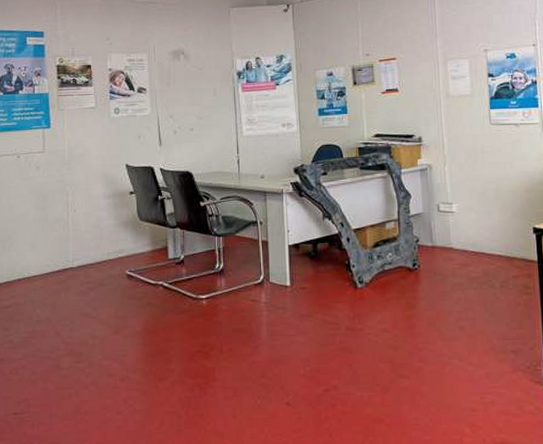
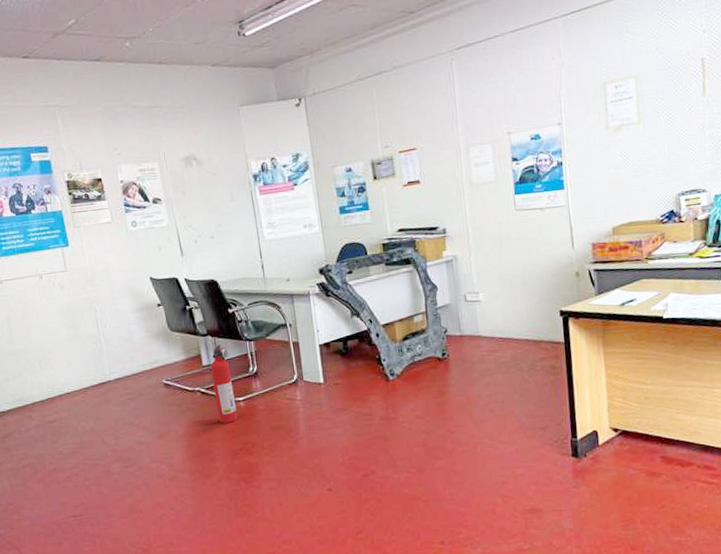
fire extinguisher: none [176,238,199,322] -> present [210,344,238,423]

